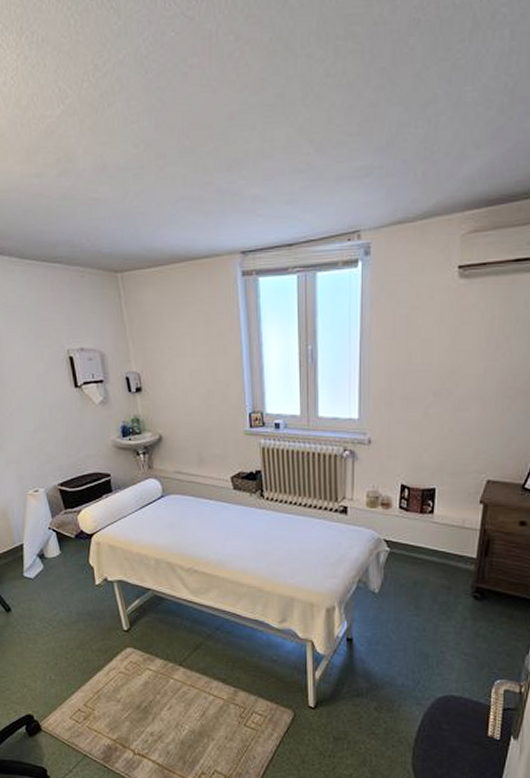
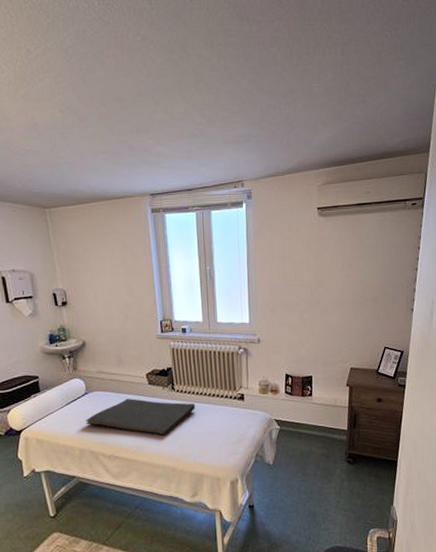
hand towel: none [161,505,287,550] -> present [85,398,195,436]

